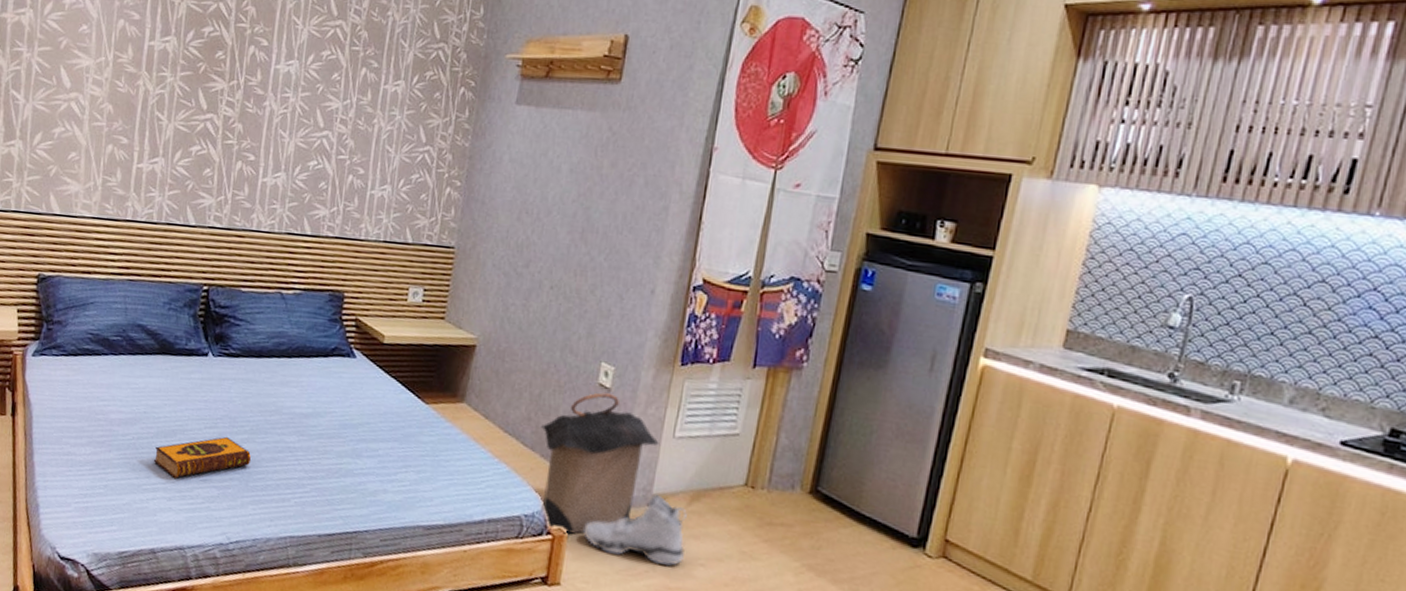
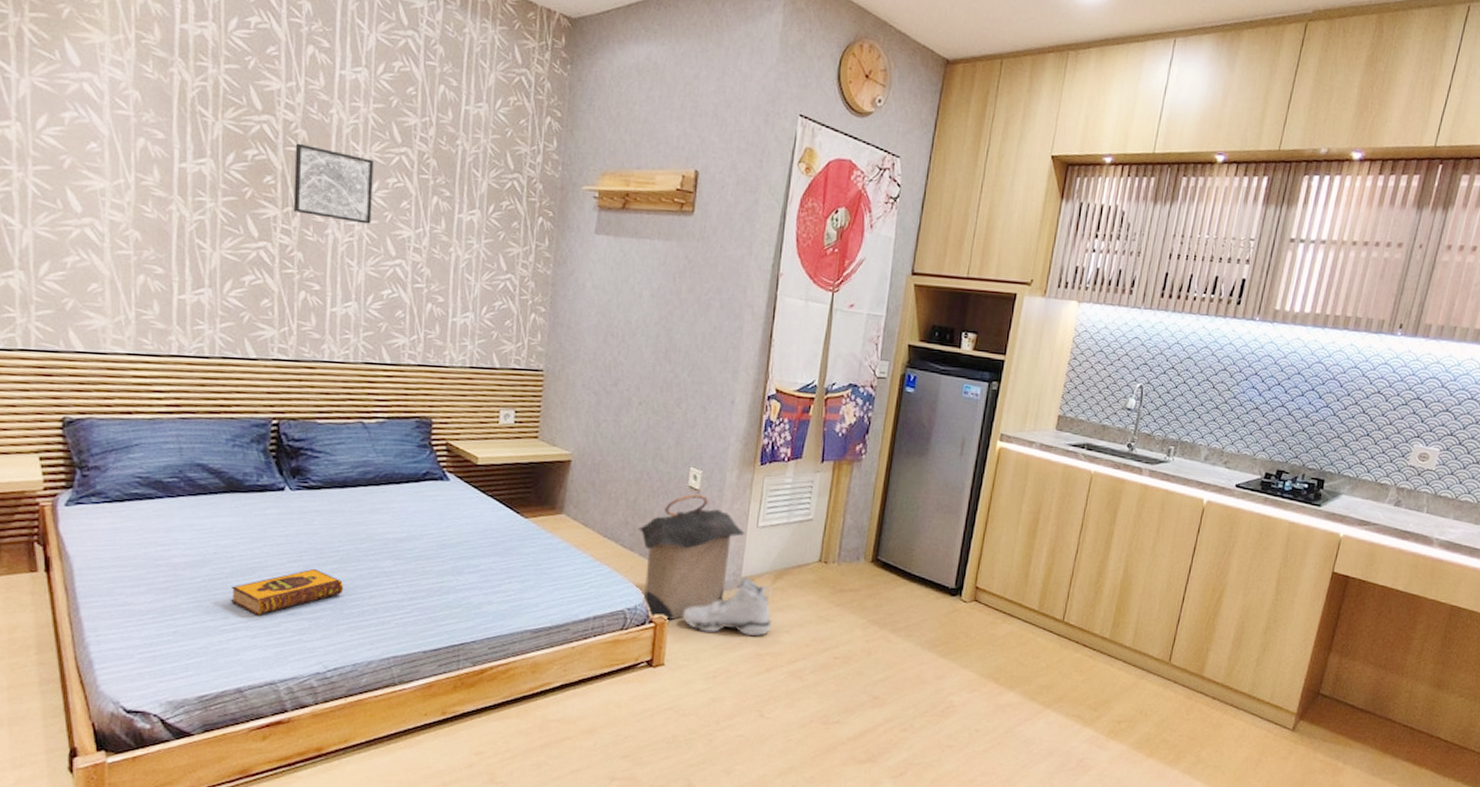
wall art: none [238,19,311,96] -> present [293,143,374,224]

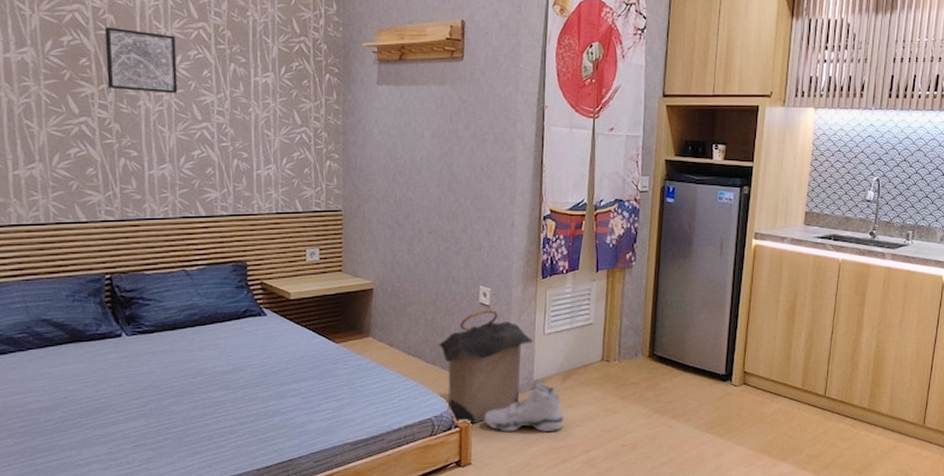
hardback book: present [230,568,344,615] -> none [82,403,182,449]

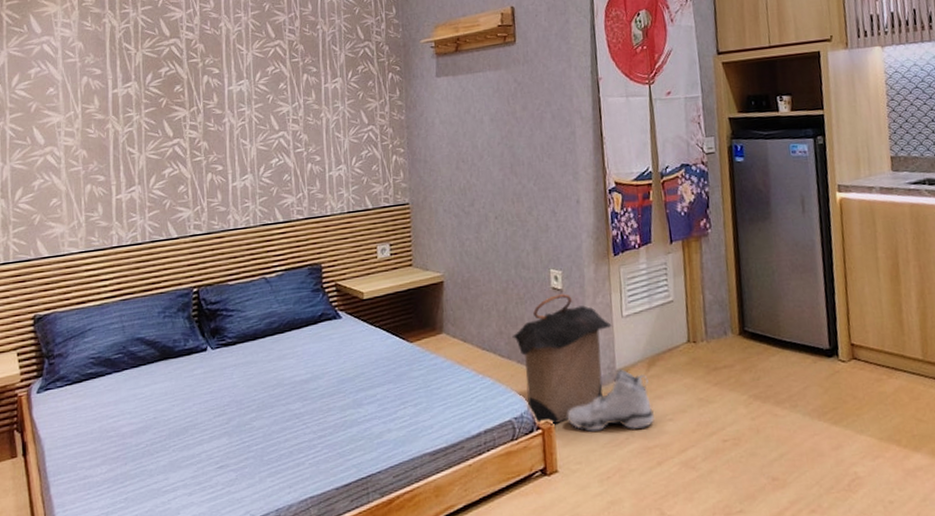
wall art: present [104,27,178,93] -> none [196,54,258,110]

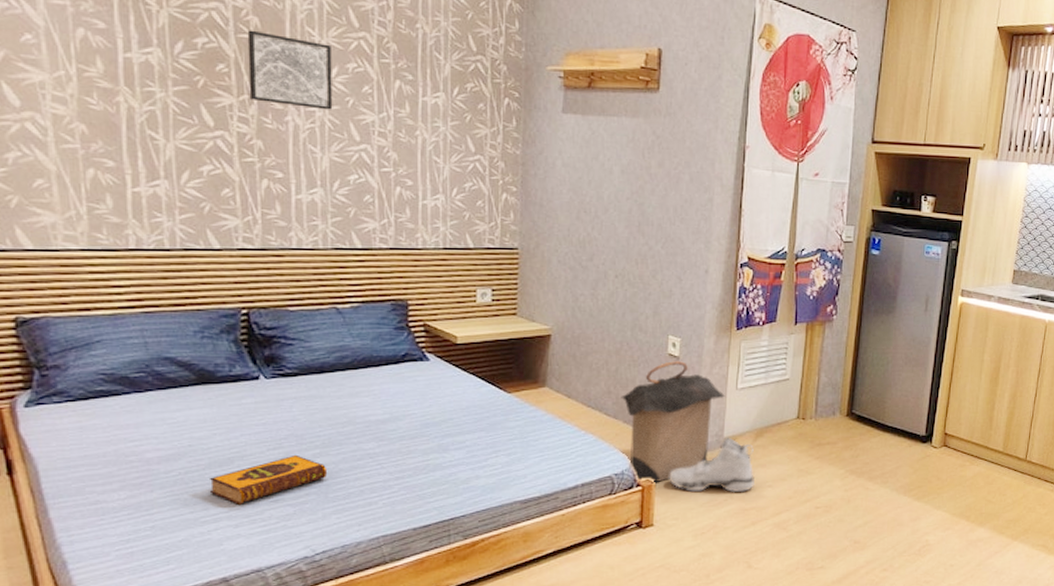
hardback book: none [169,419,263,473] -> present [209,454,328,505]
wall art: none [196,54,258,110] -> present [247,30,333,110]

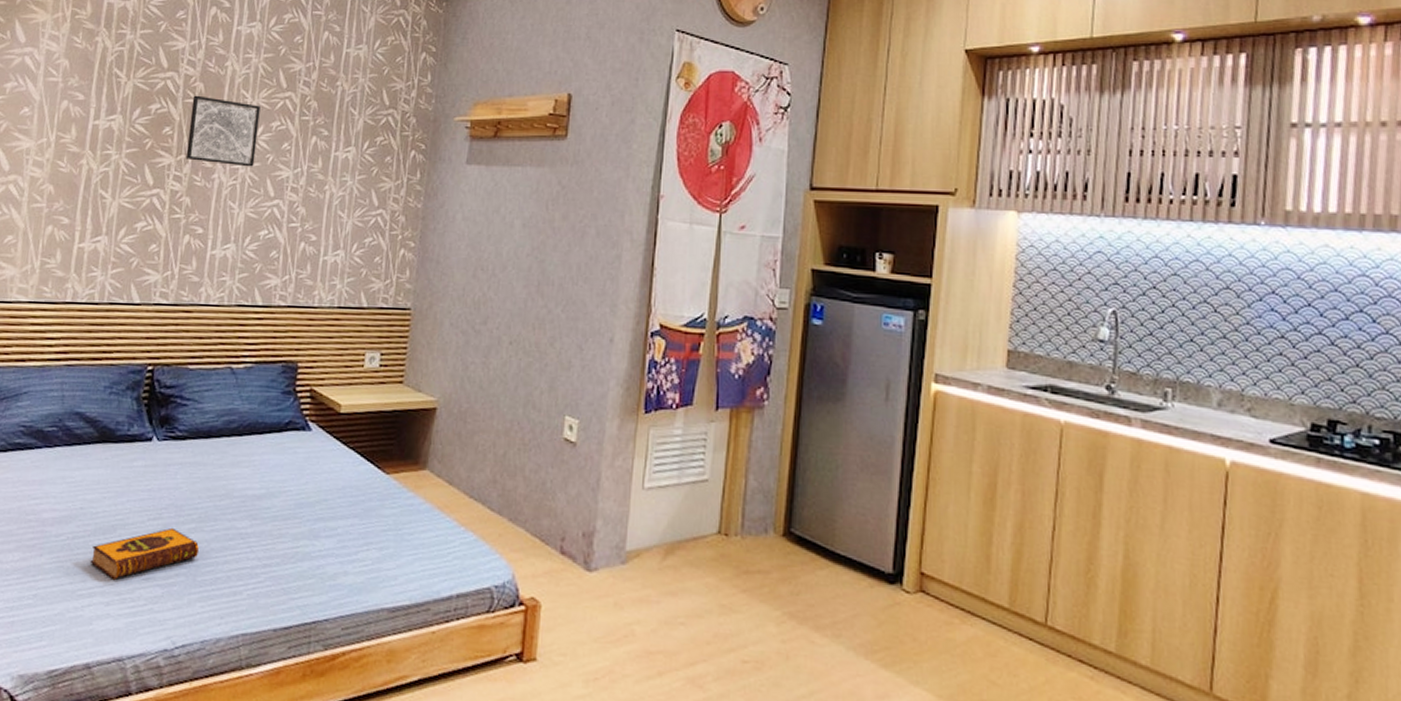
laundry hamper: present [621,361,725,483] -> none [508,447,629,604]
sneaker: present [669,437,755,493] -> none [557,550,663,629]

